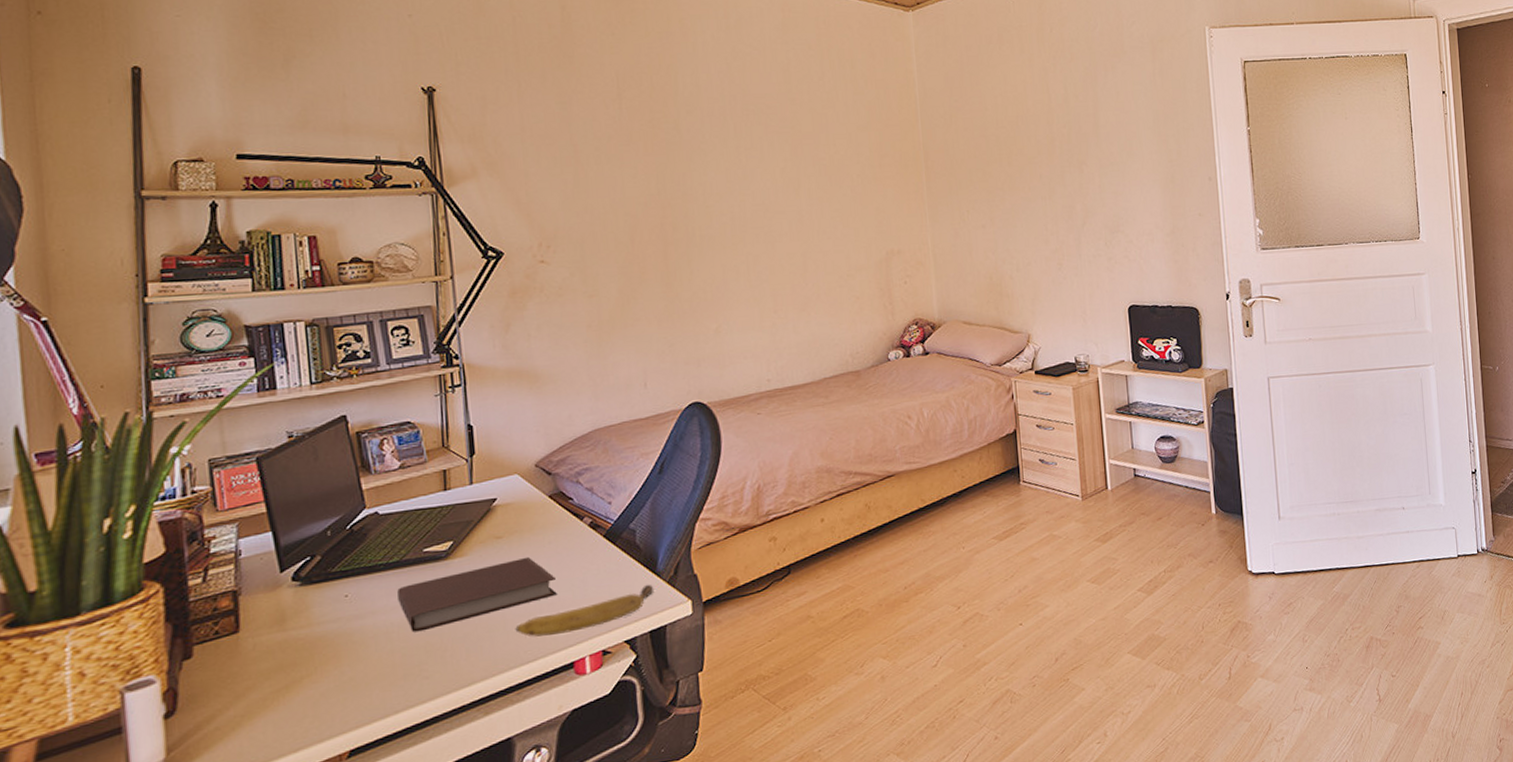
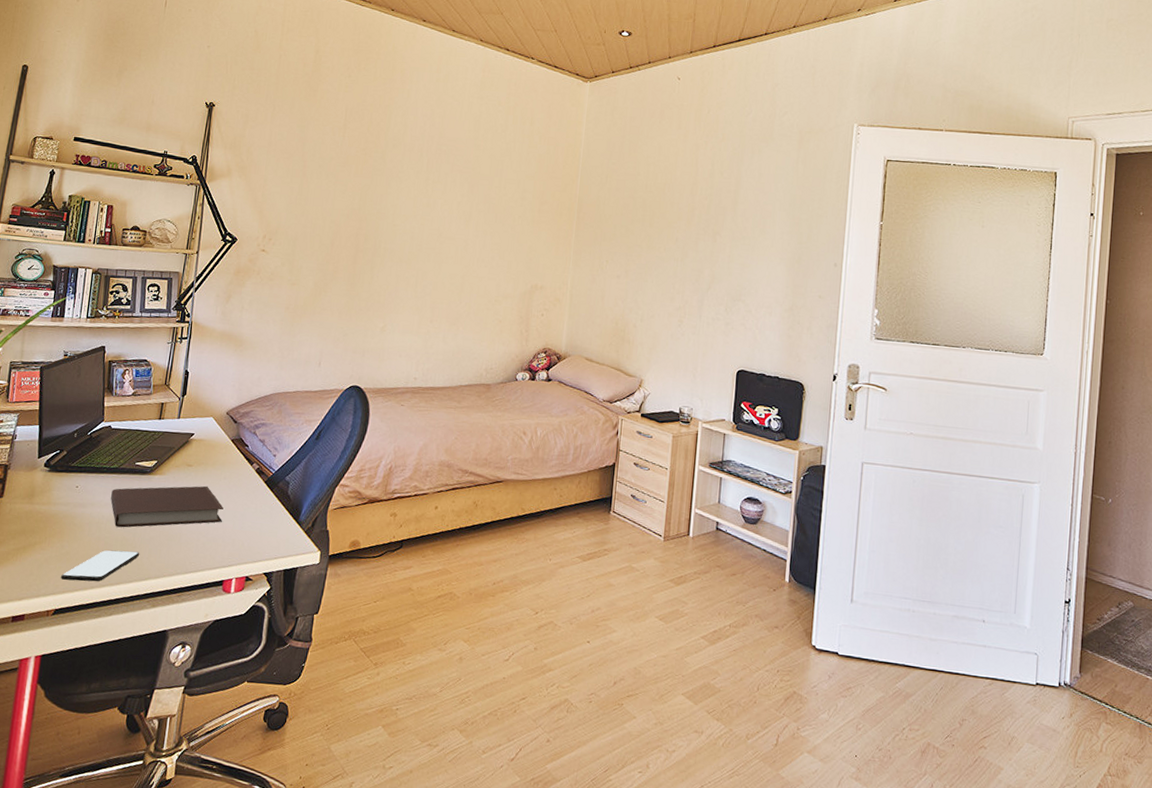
smartphone: none [349,655,453,713] -> present [61,550,139,582]
fruit: present [515,584,654,637] -> none [186,529,294,556]

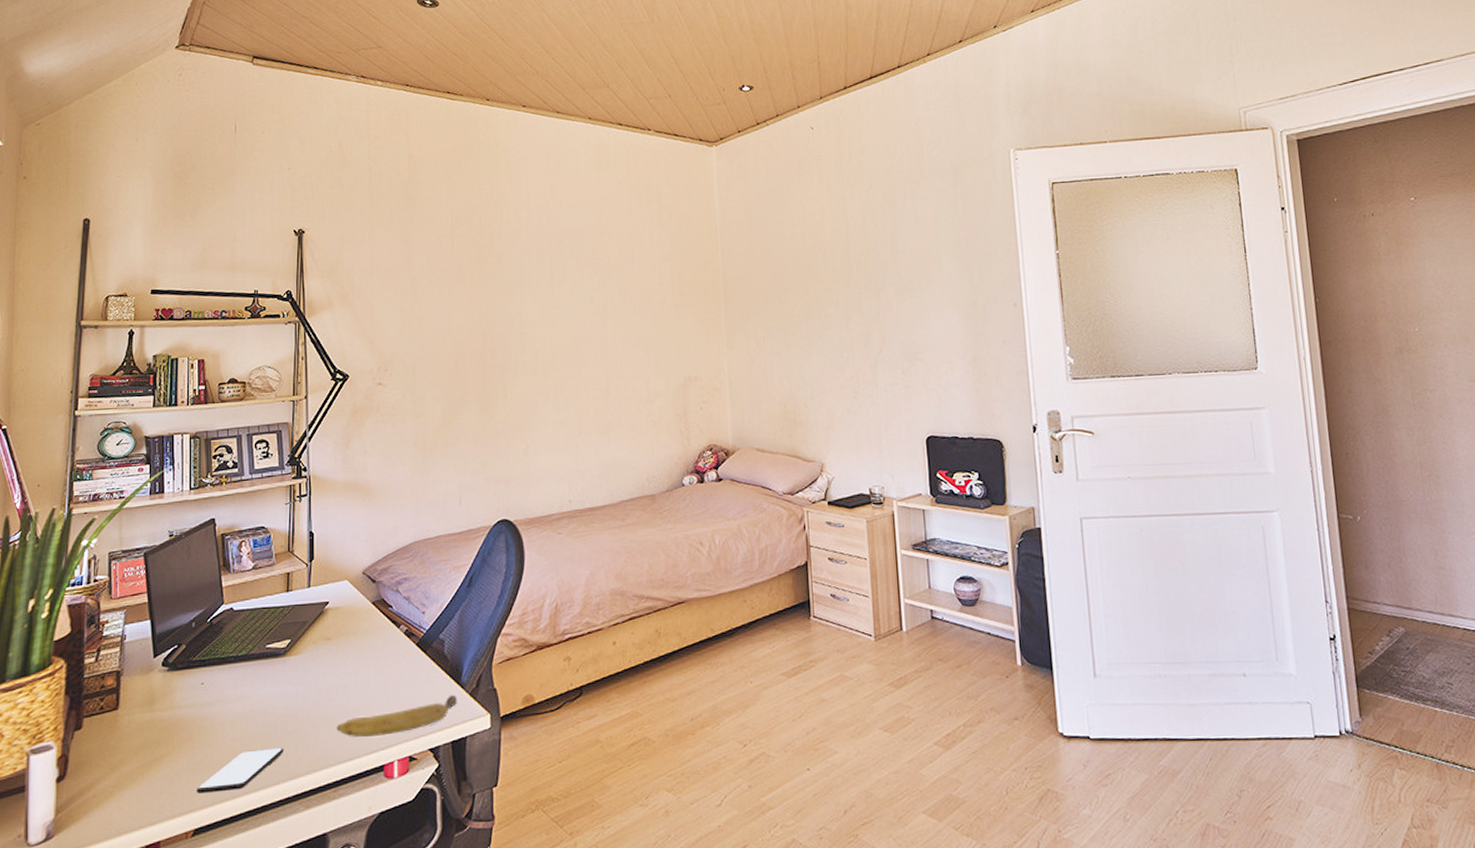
notebook: present [110,485,224,528] -> none [243,659,373,723]
fruit: none [186,529,294,556] -> present [336,694,458,737]

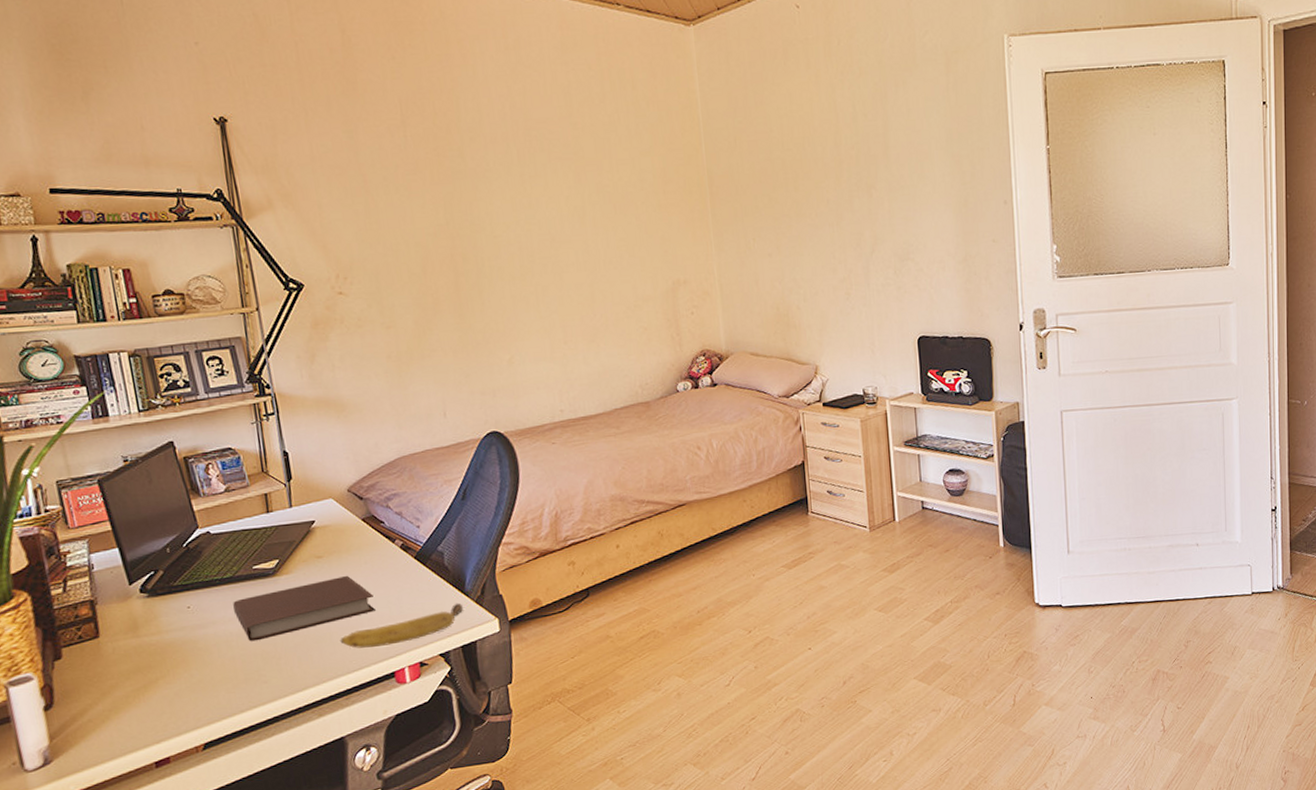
smartphone: present [197,747,283,793] -> none [200,662,288,711]
notebook: none [243,659,373,723] -> present [233,575,375,642]

